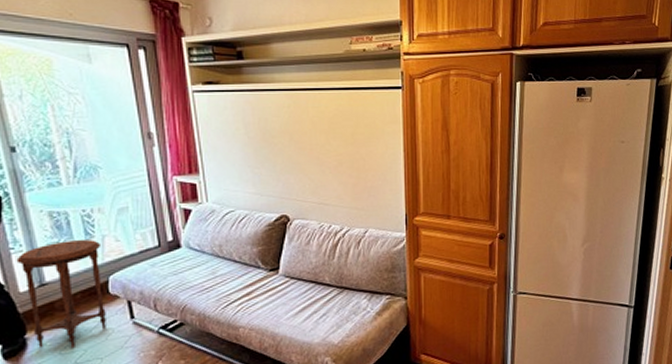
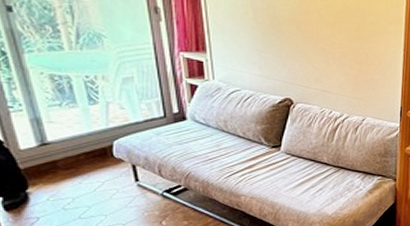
side table: present [16,239,106,348] -> none [16,104,110,204]

